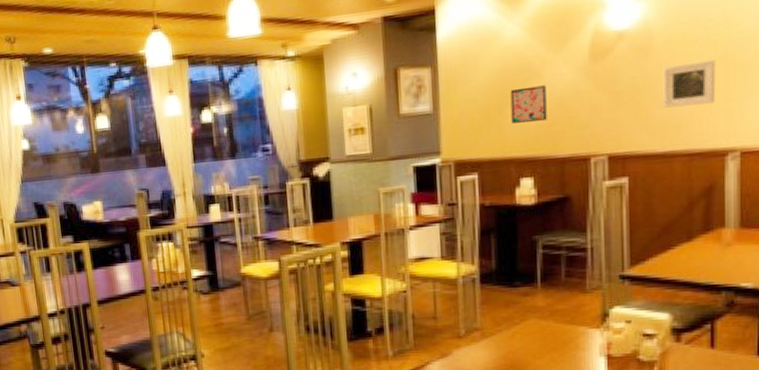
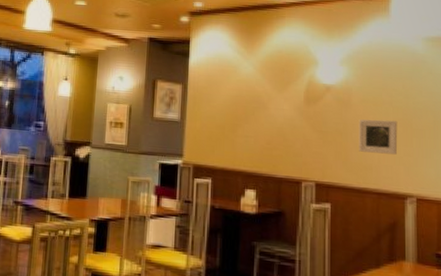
wall art: present [510,85,547,123] -> none [242,114,270,144]

